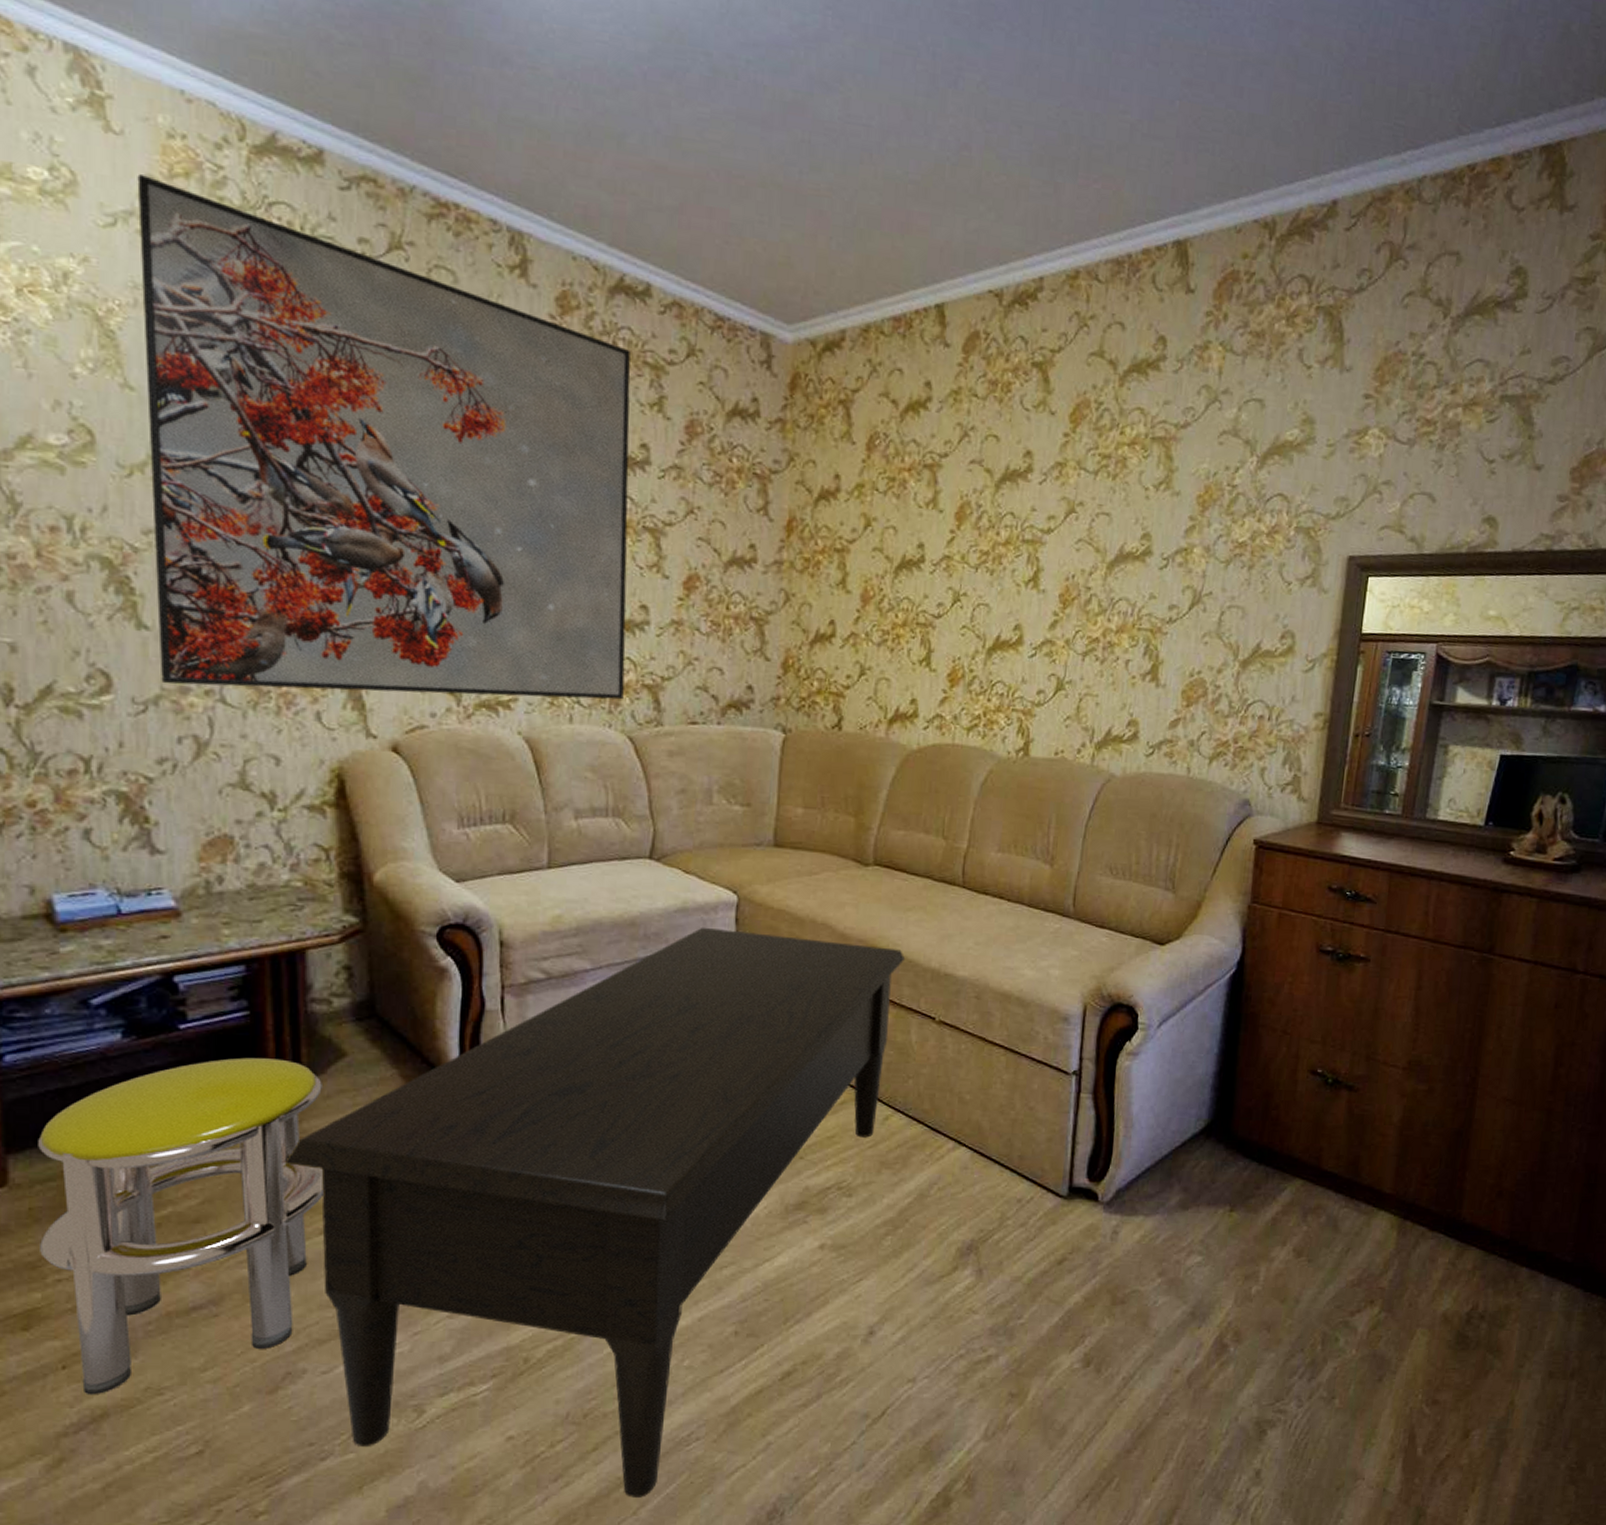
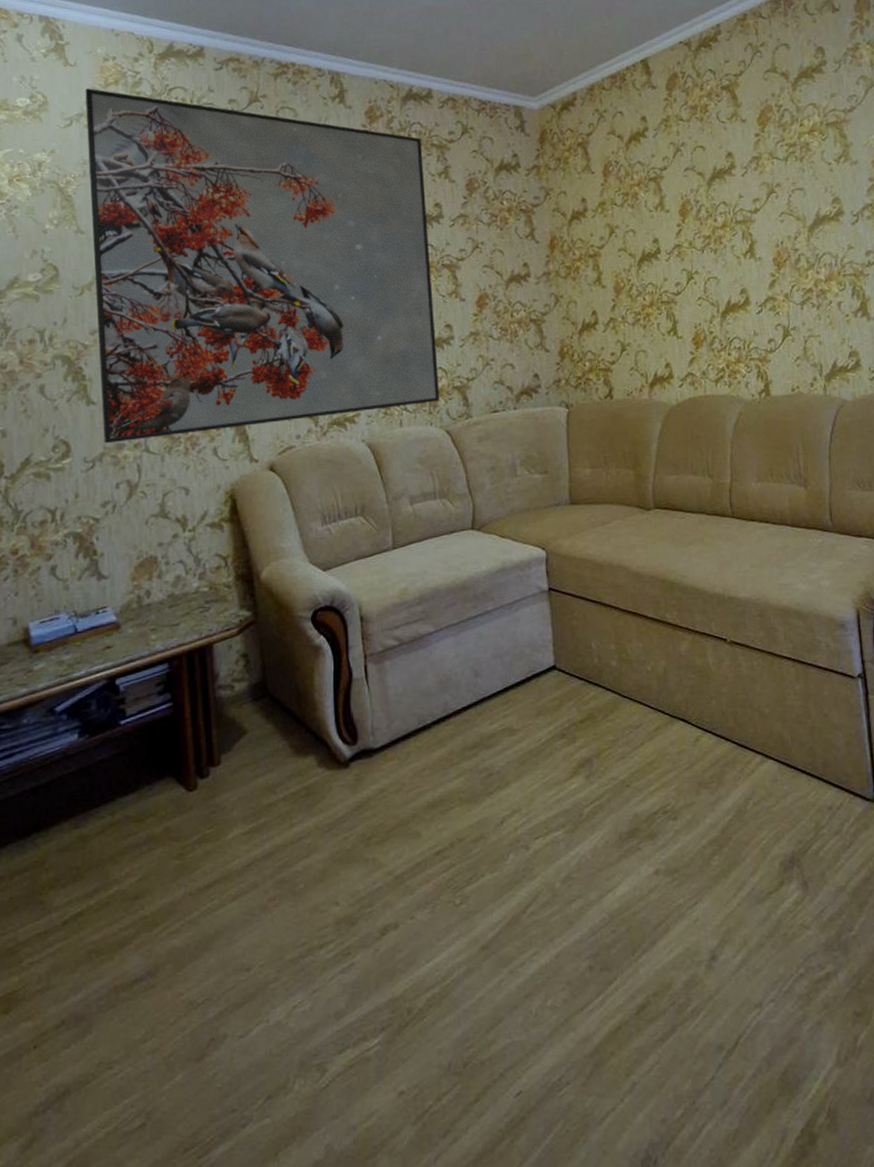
stool: present [38,1057,324,1395] -> none [17,742,234,1073]
coffee table: present [285,927,906,1498] -> none [203,580,693,1151]

